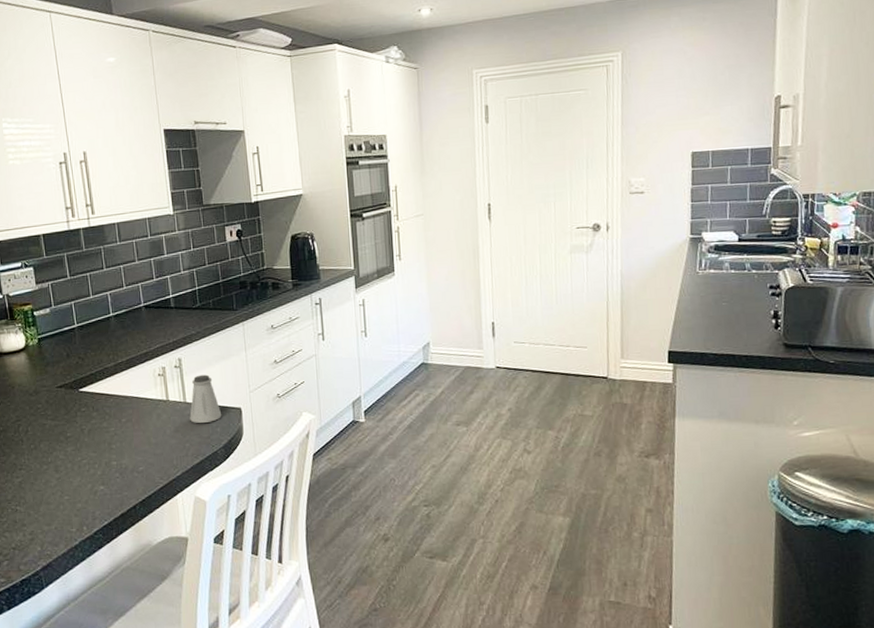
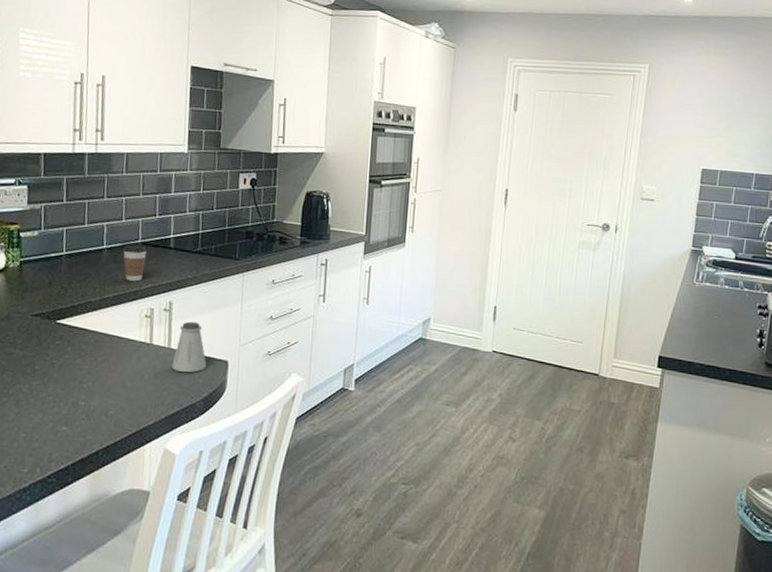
coffee cup: none [128,308,151,344] -> present [123,244,147,282]

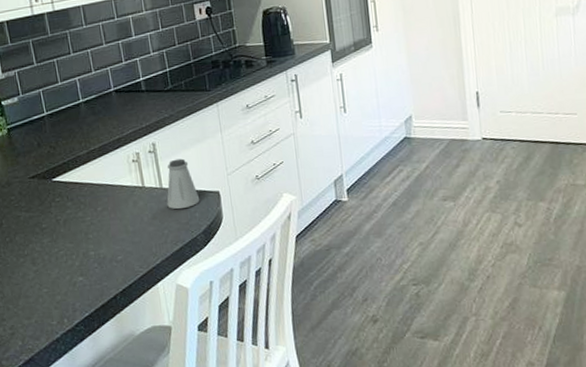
coffee cup: present [123,244,147,282] -> none [99,92,123,130]

